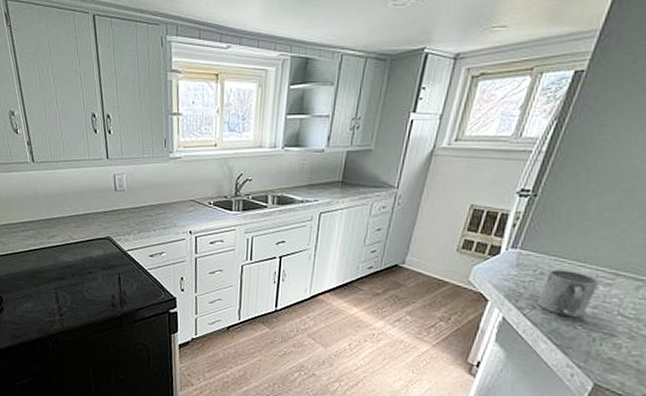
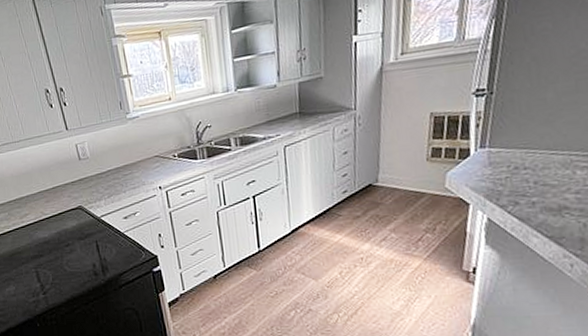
mug: present [537,269,599,318] -> none [518,160,575,207]

